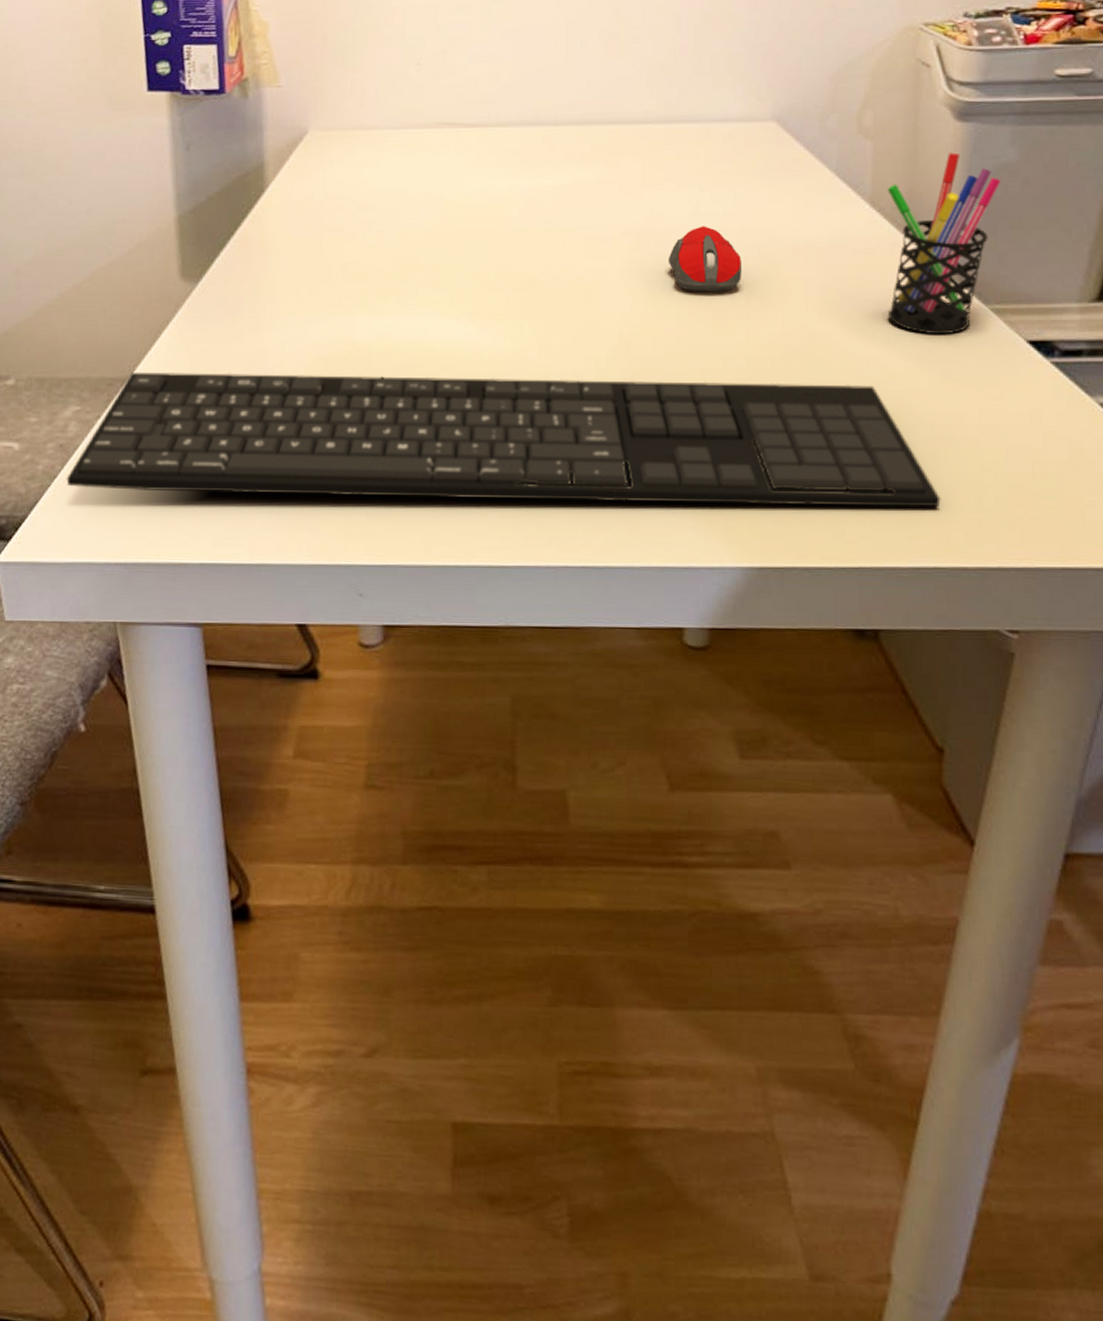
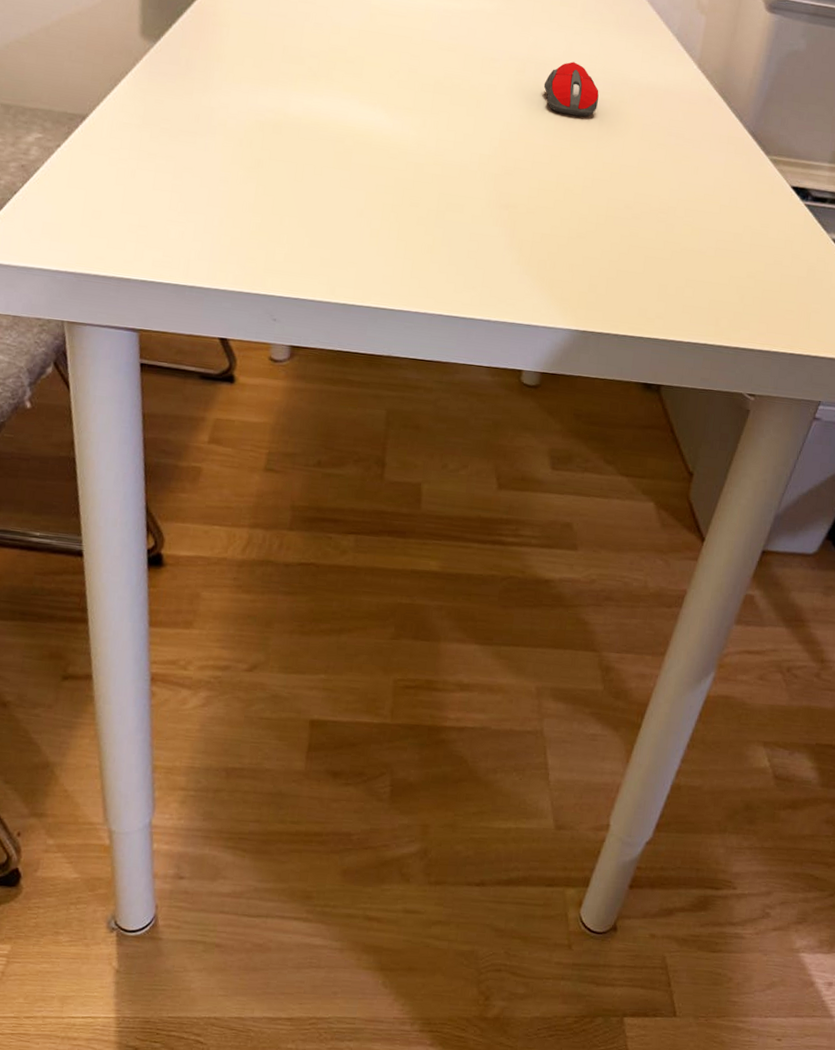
keyboard: present [66,372,941,508] -> none [26,111,717,301]
pen holder: present [887,152,1002,335] -> none [699,35,792,174]

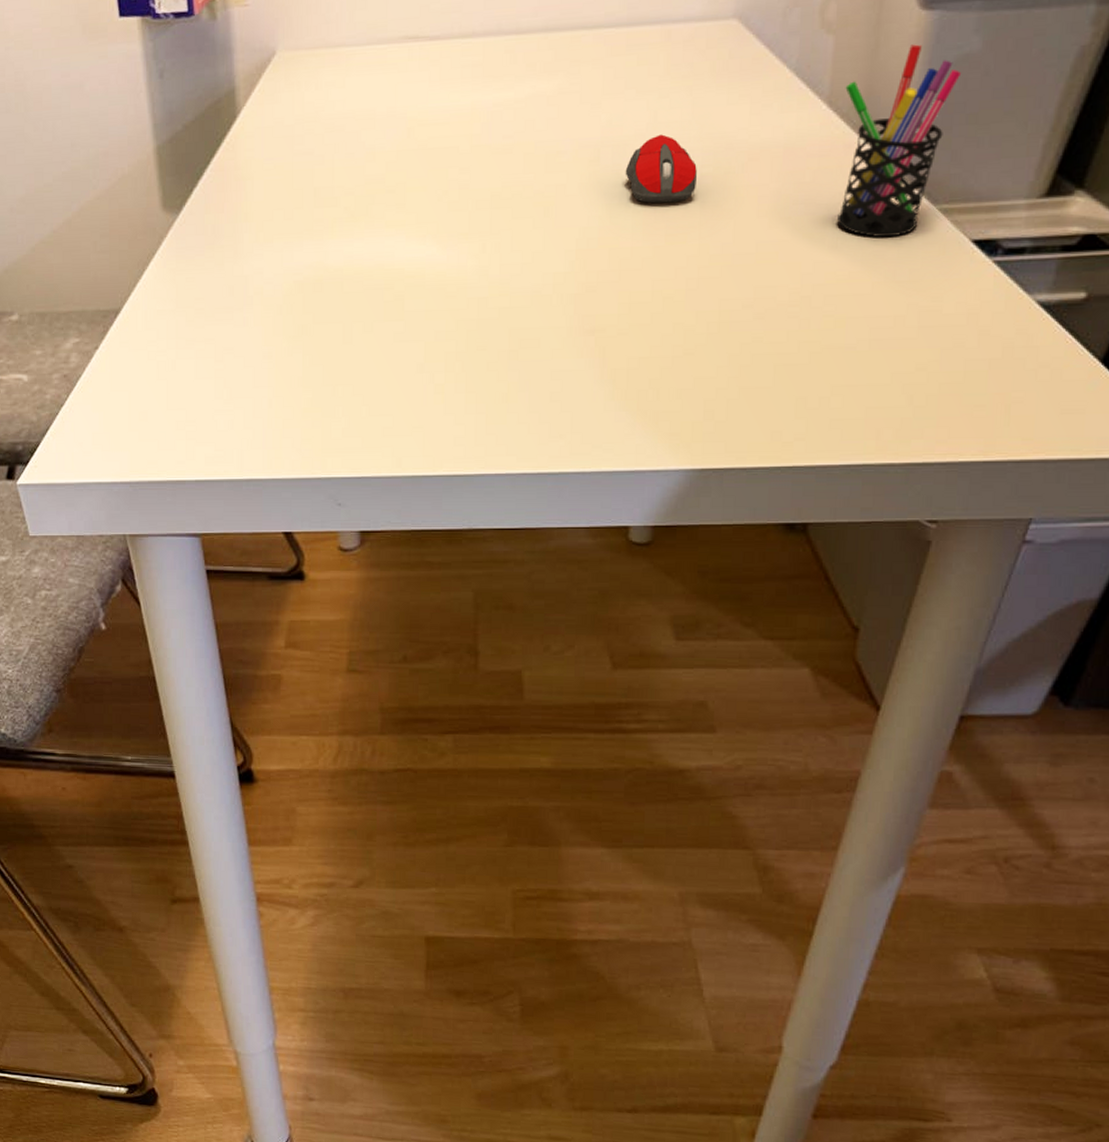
pen holder: none [699,35,792,174] -> present [837,44,962,238]

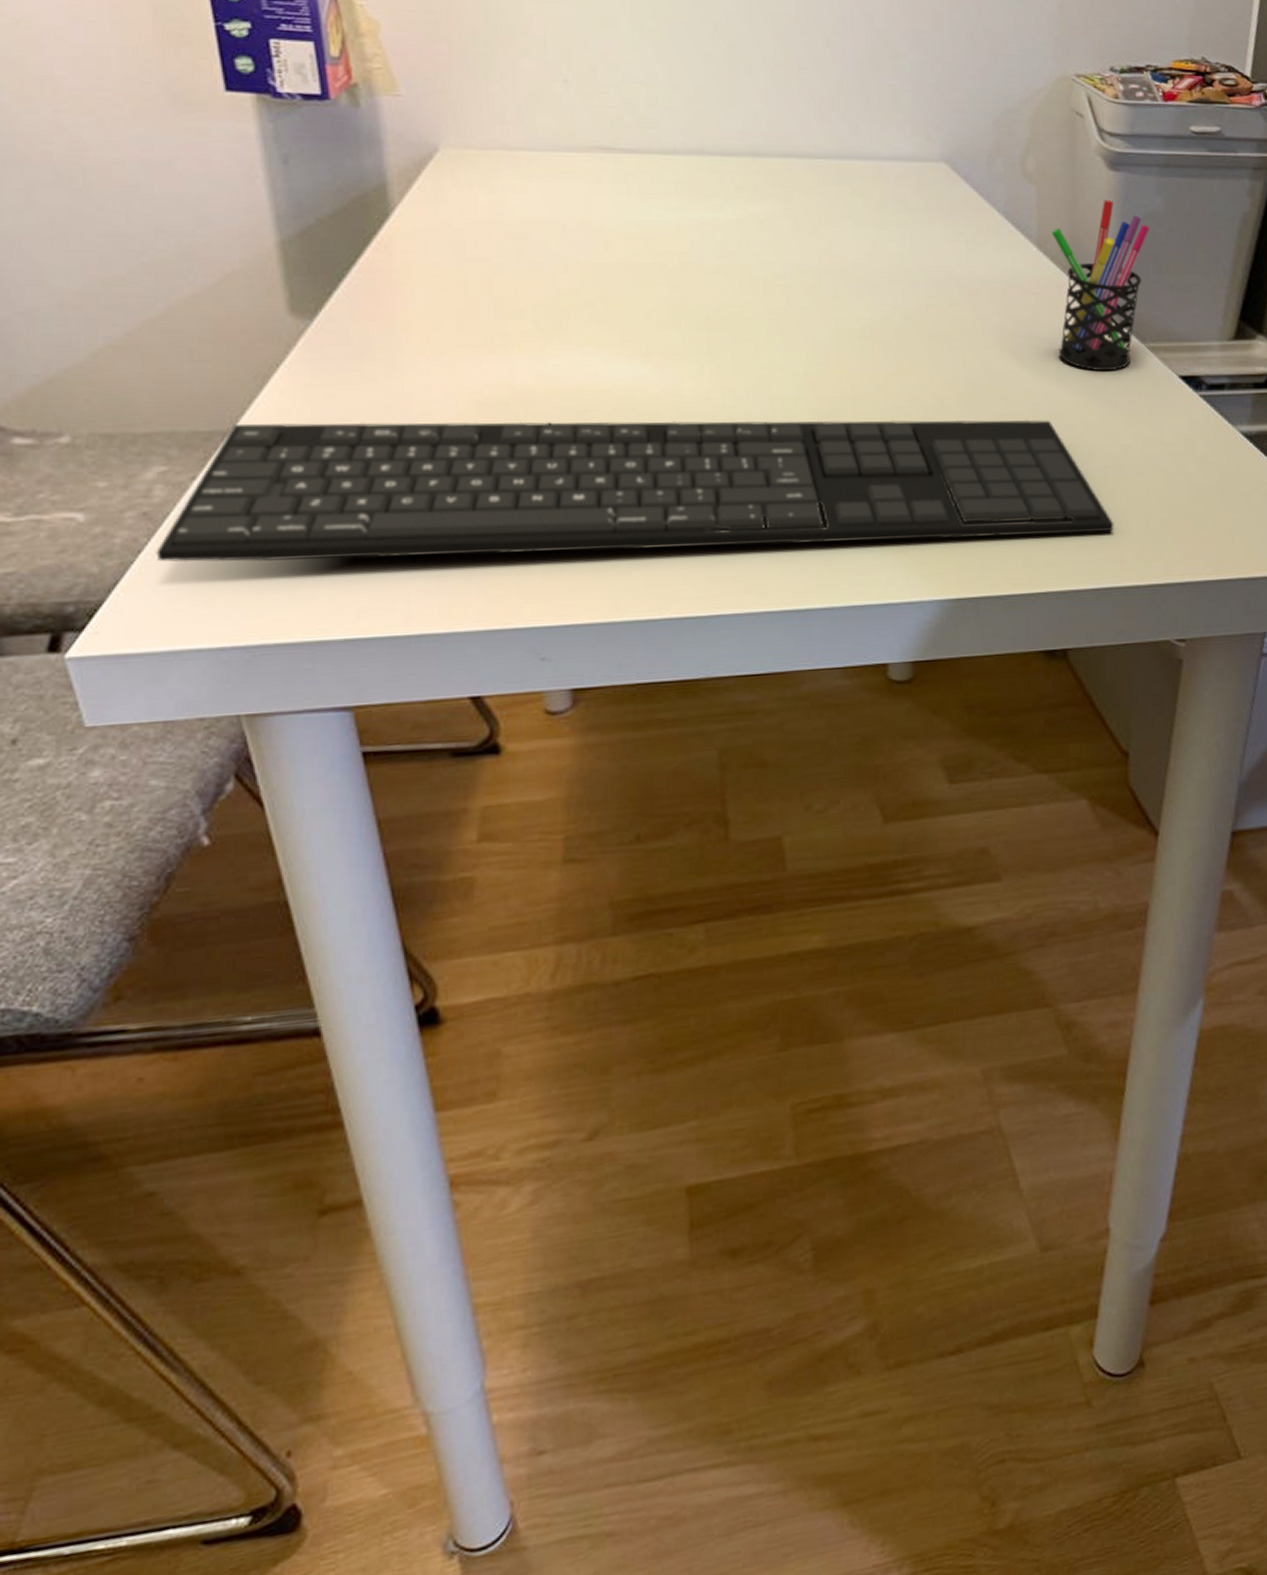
keyboard: none [72,290,875,416] -> present [156,419,1114,563]
computer mouse: present [625,134,697,204] -> none [848,264,922,331]

